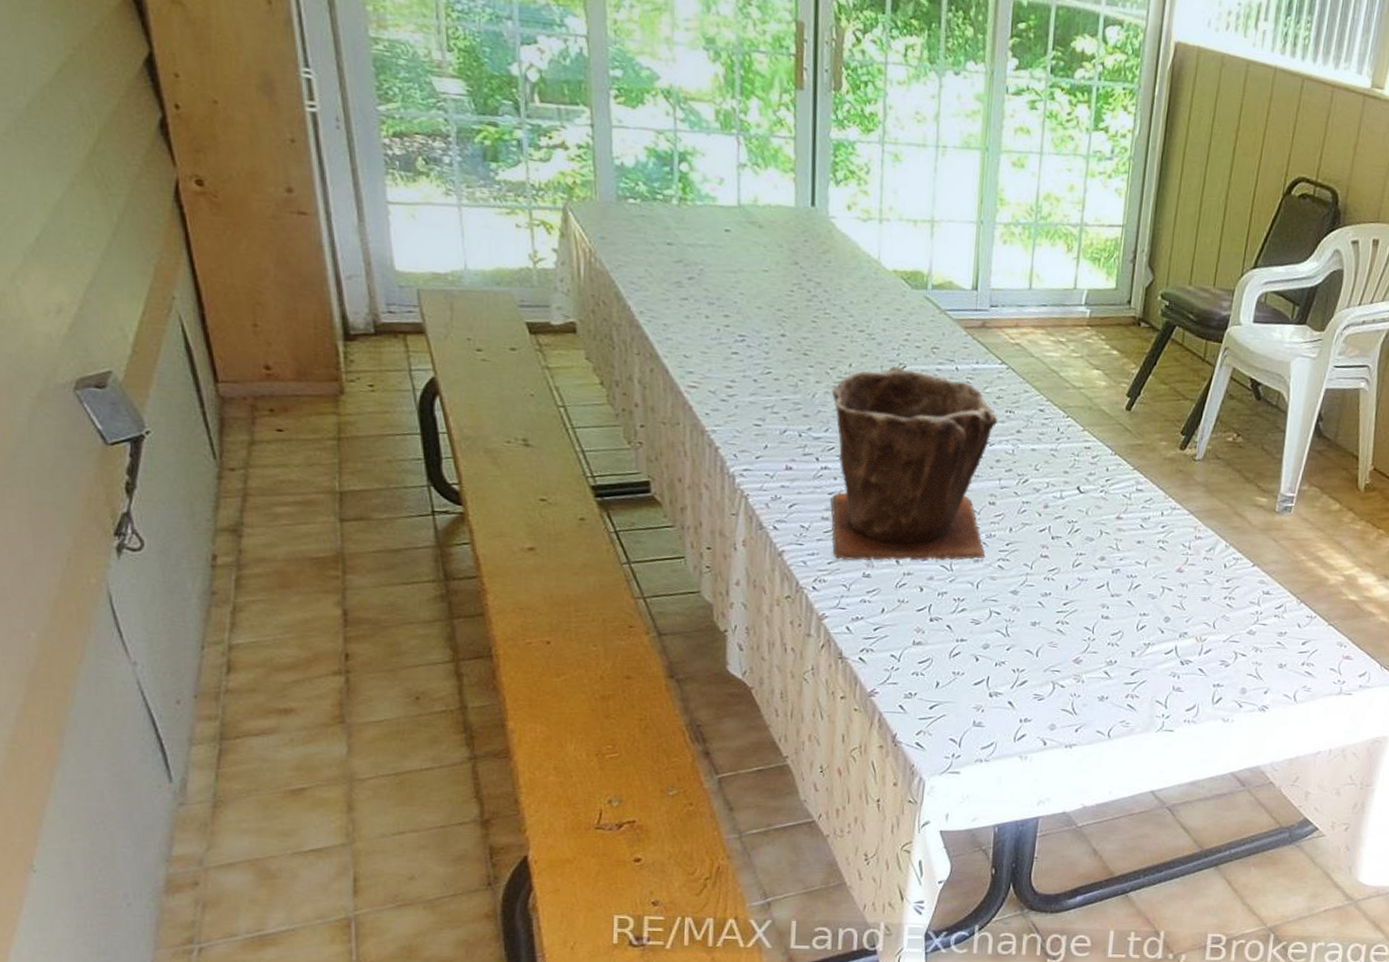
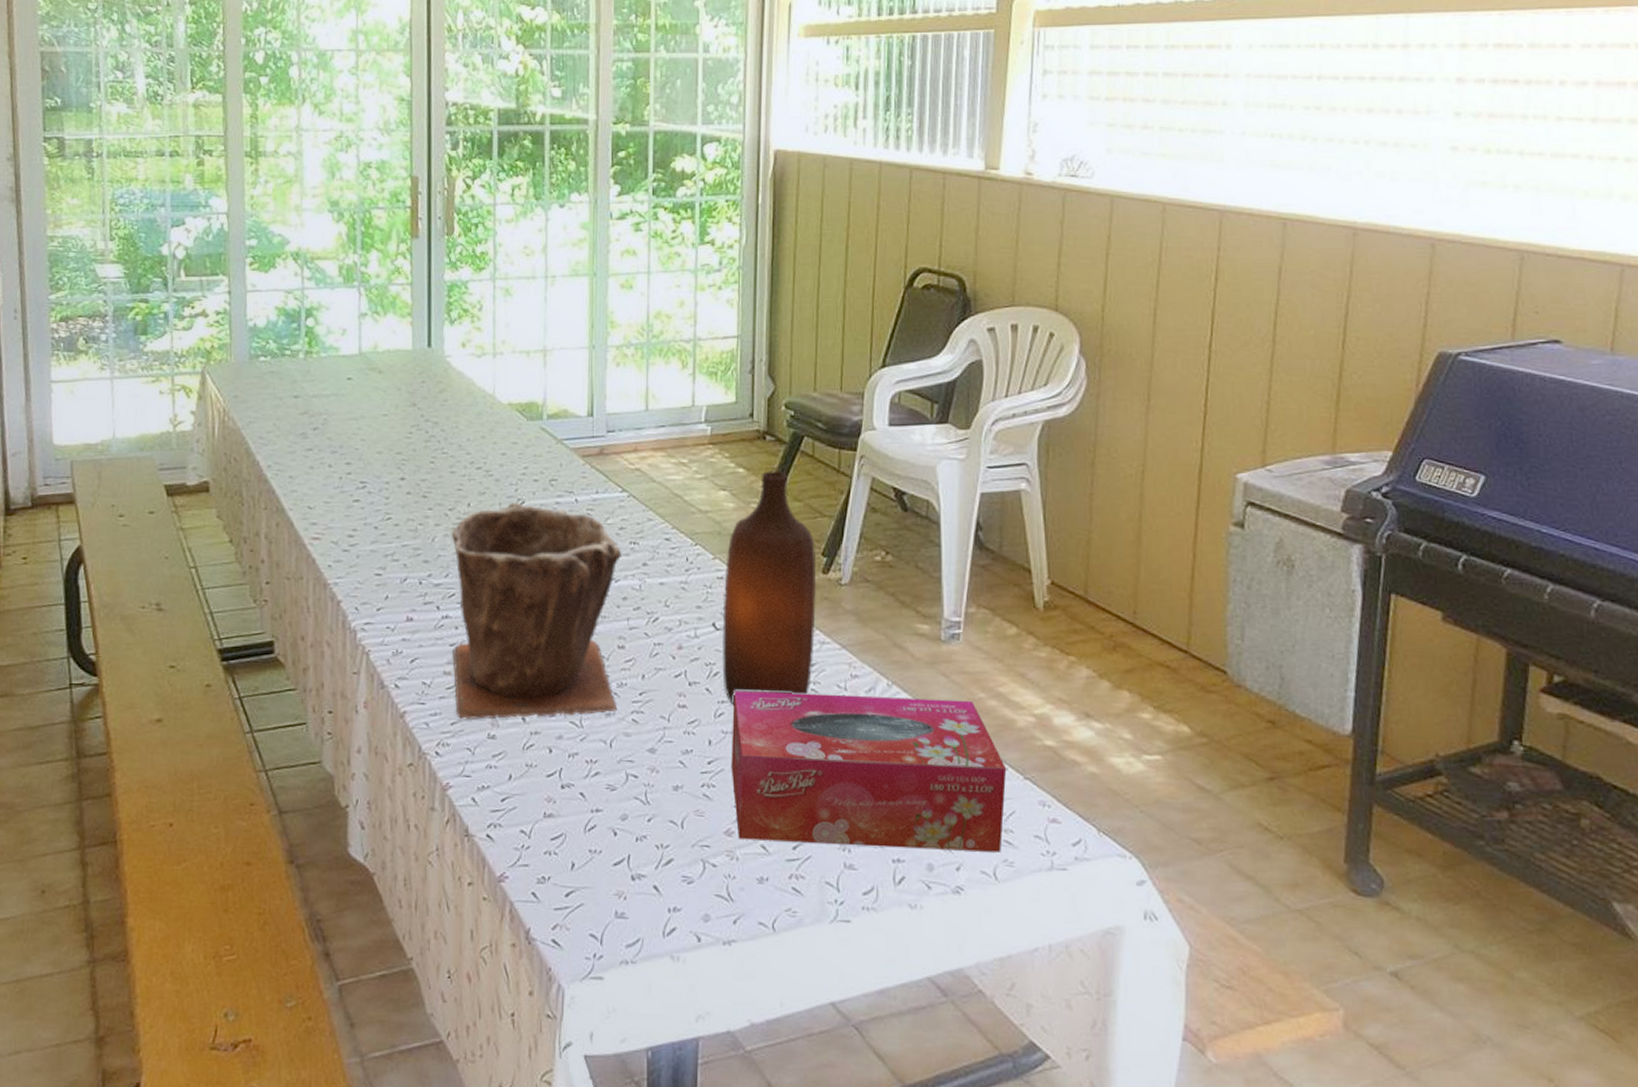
bottle: none [1083,354,1176,557] -> present [722,471,817,705]
tissue box: none [1083,545,1316,681] -> present [731,691,1007,852]

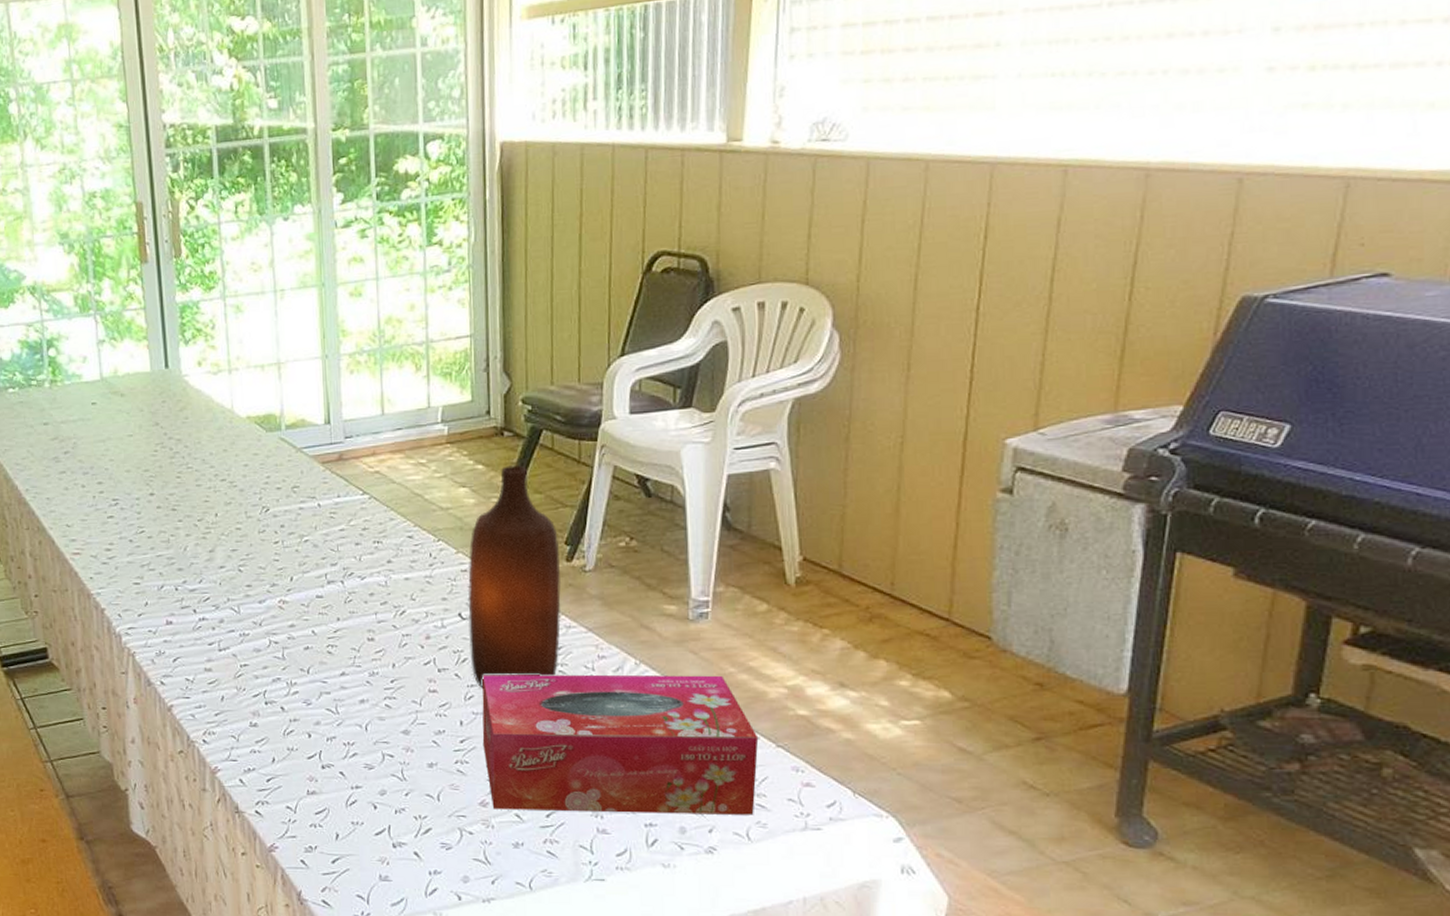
plant pot: present [451,501,622,720] -> none [201,509,371,710]

